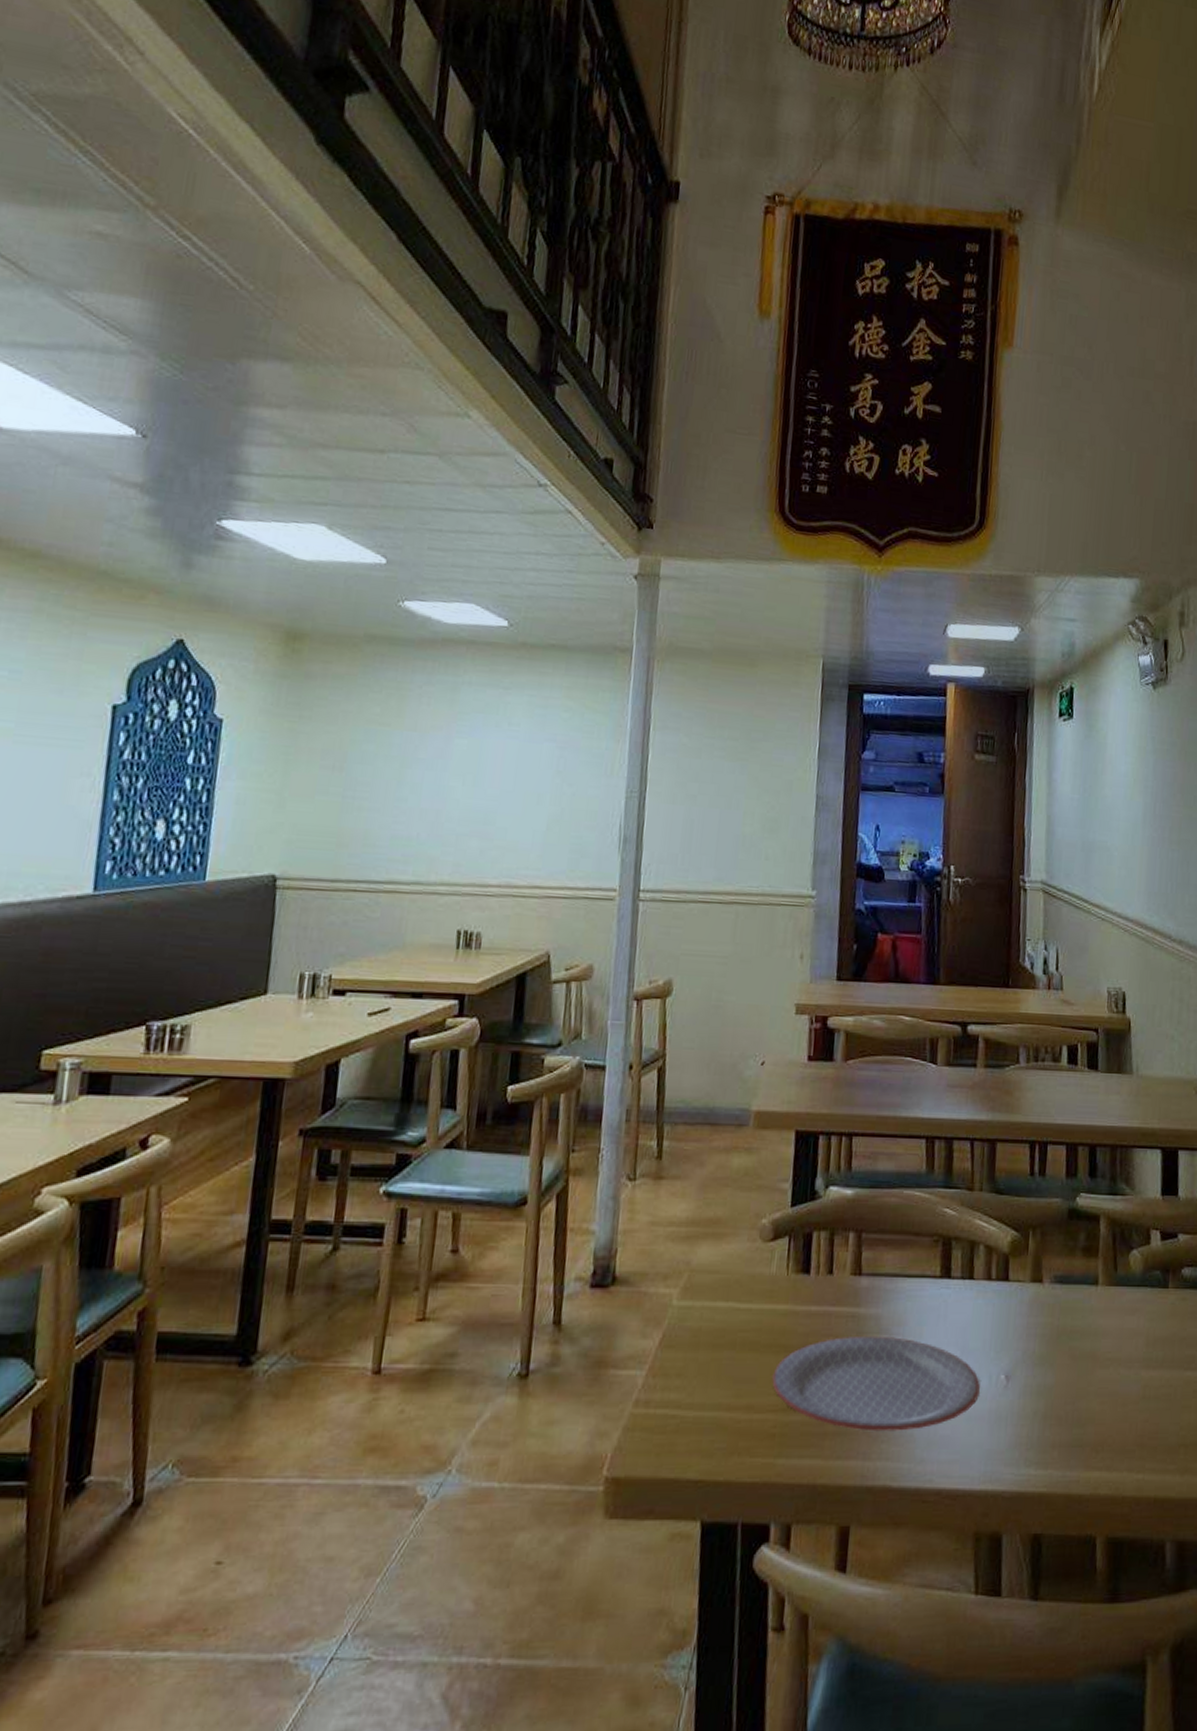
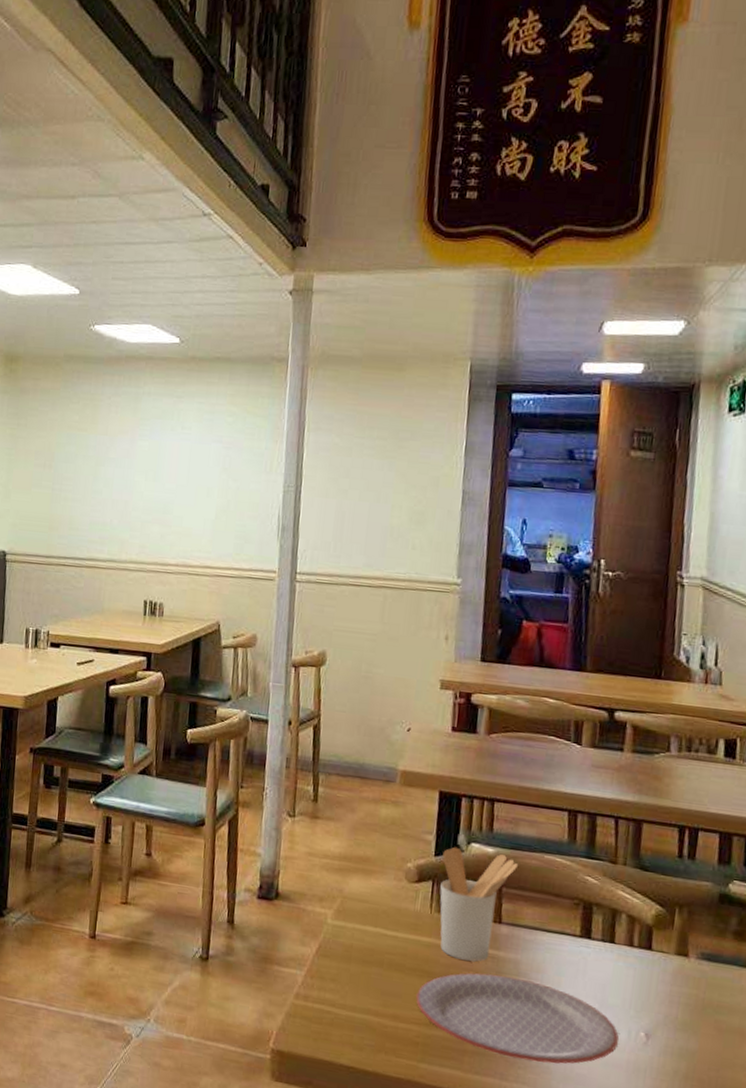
utensil holder: none [797,1193,878,1324] -> present [440,847,519,962]

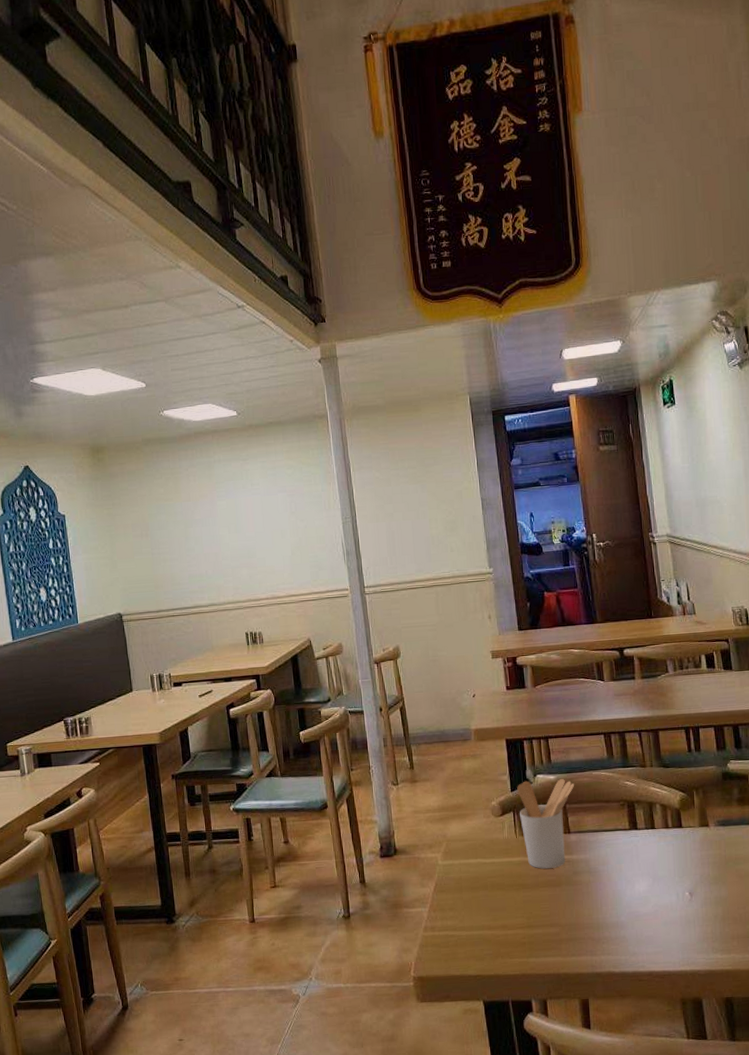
plate: present [416,973,619,1064] -> none [517,873,672,937]

